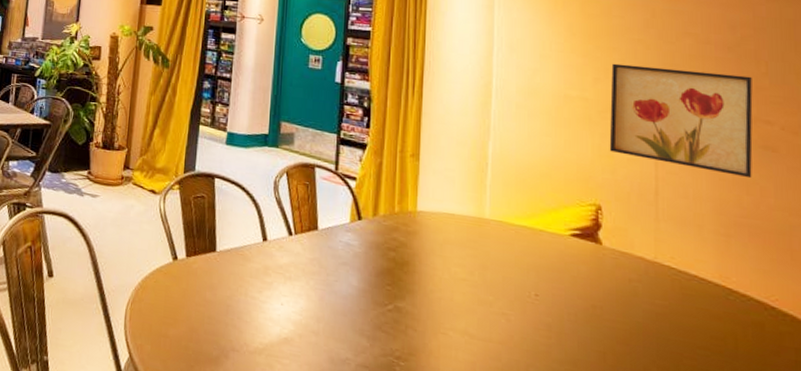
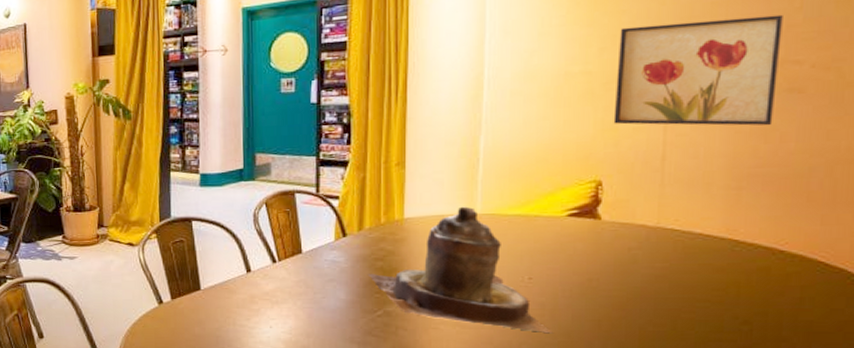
teapot: none [379,208,560,360] -> present [367,206,553,334]

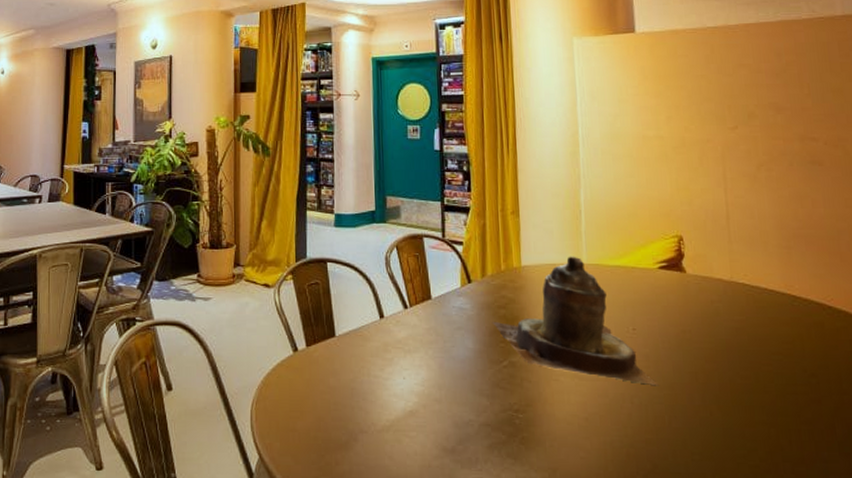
wall art: present [613,14,783,126] -> none [680,99,805,193]

